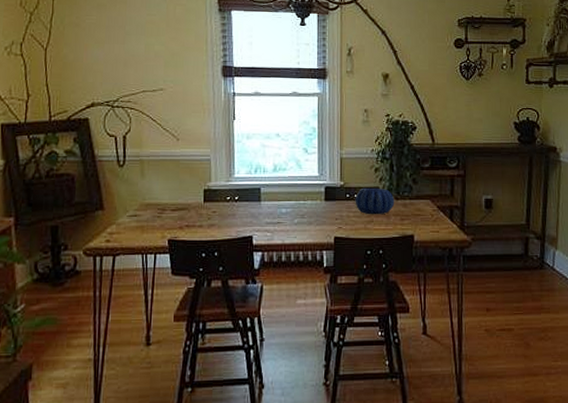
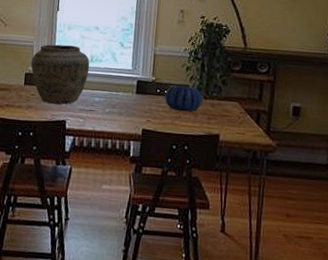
vase: none [209,155,273,220] -> present [31,44,90,105]

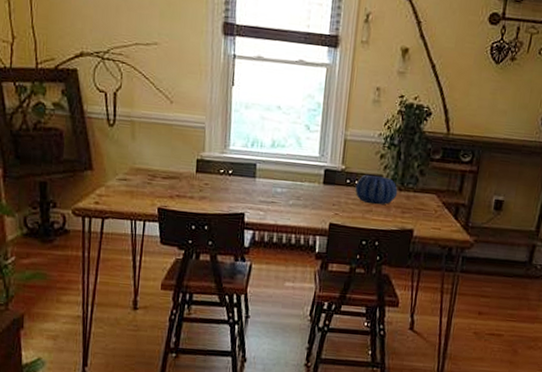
vase: present [31,44,90,105] -> none [203,126,271,196]

